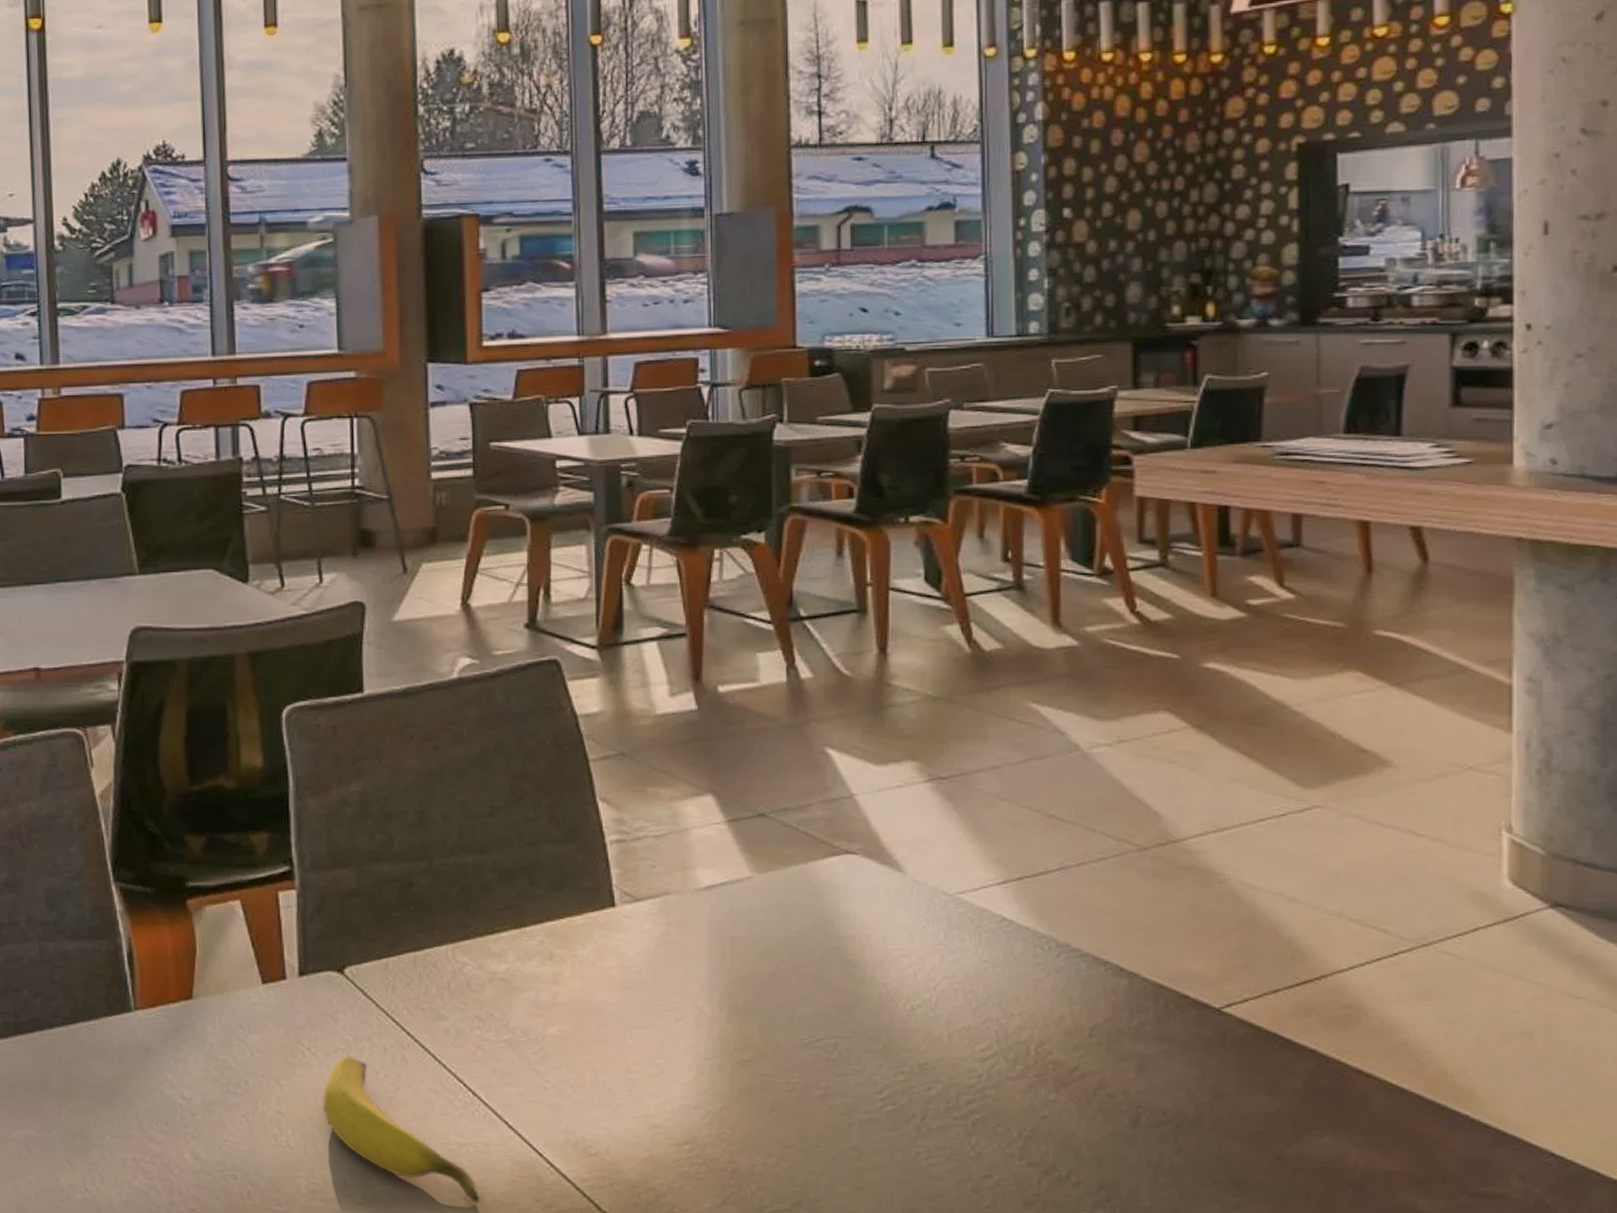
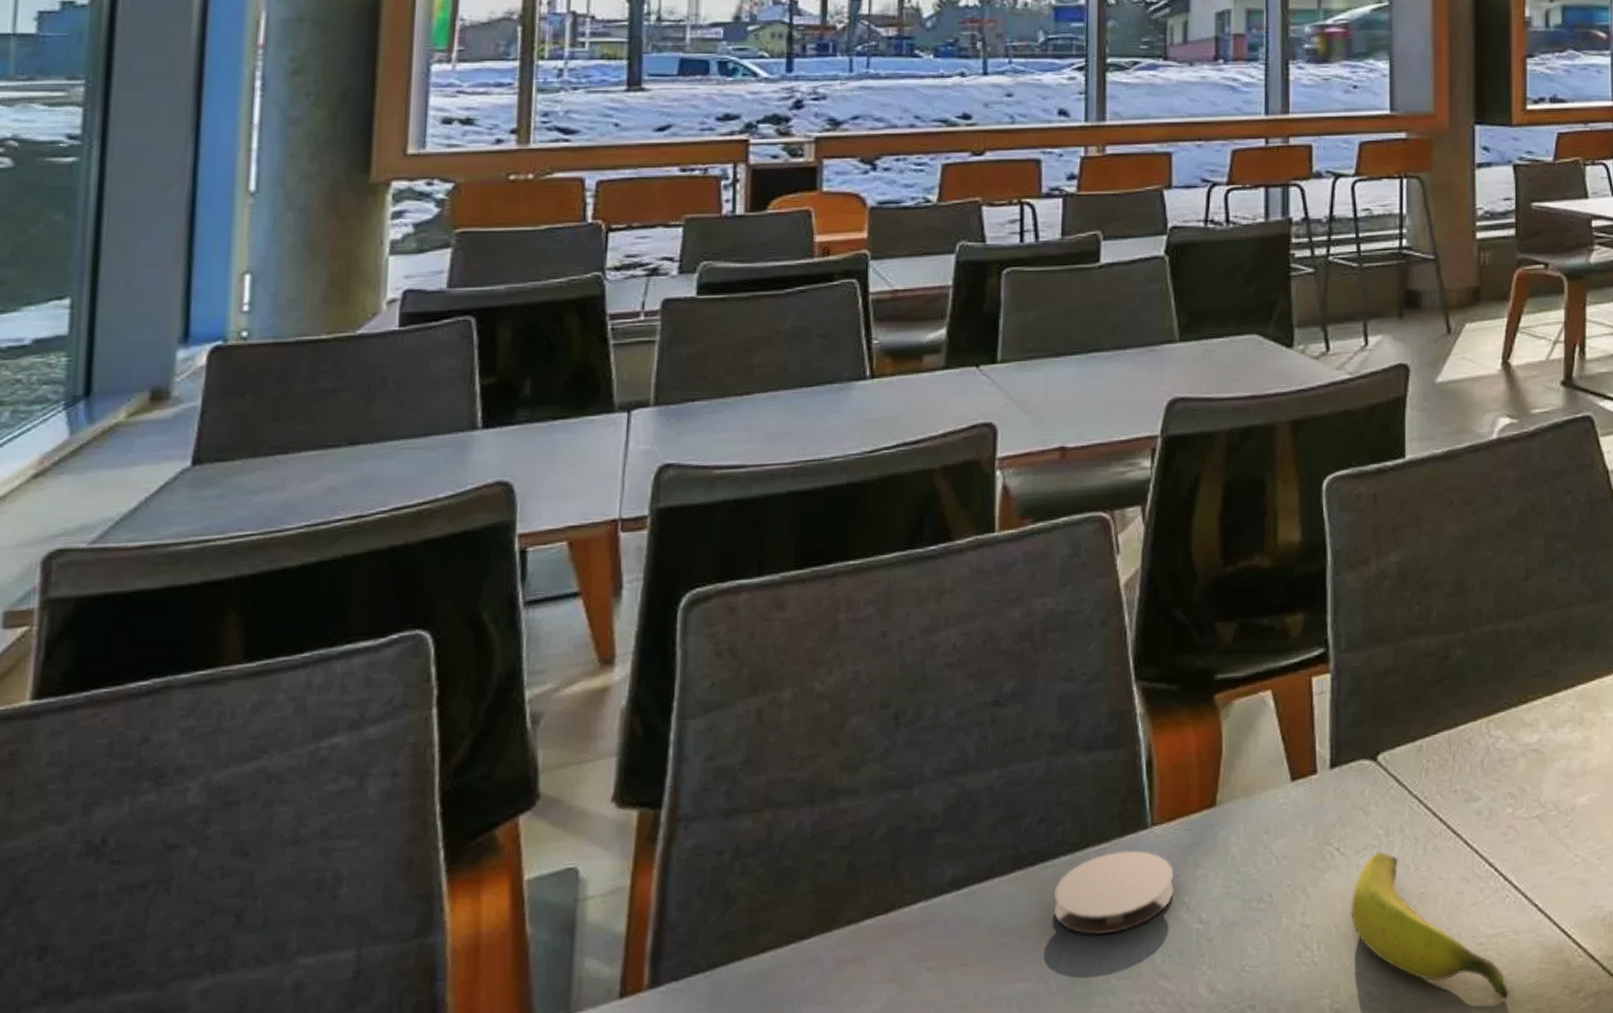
coaster: none [52,1029,158,1099] -> present [1054,850,1174,935]

